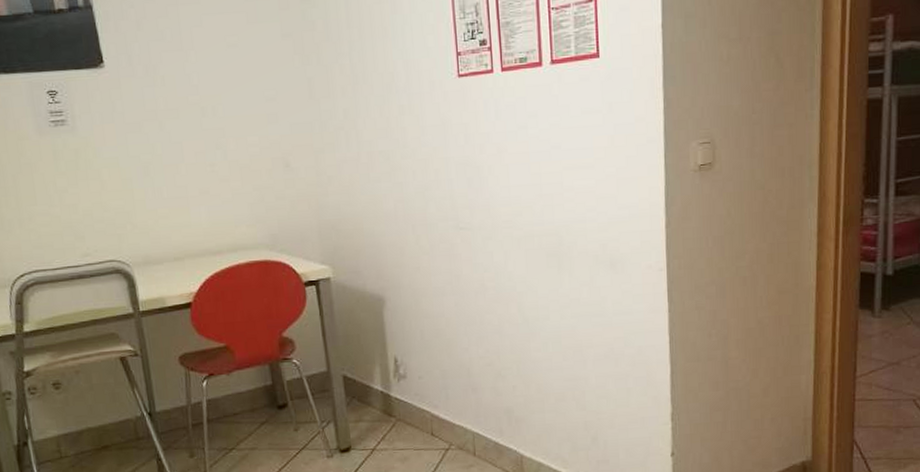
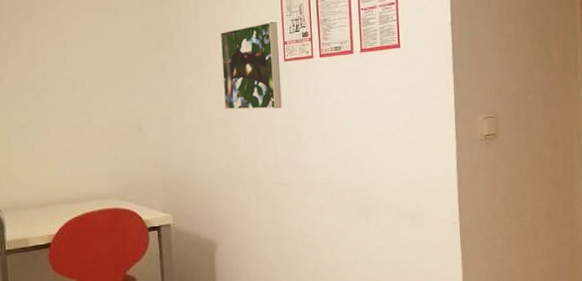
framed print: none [378,26,457,140] -> present [220,21,282,110]

